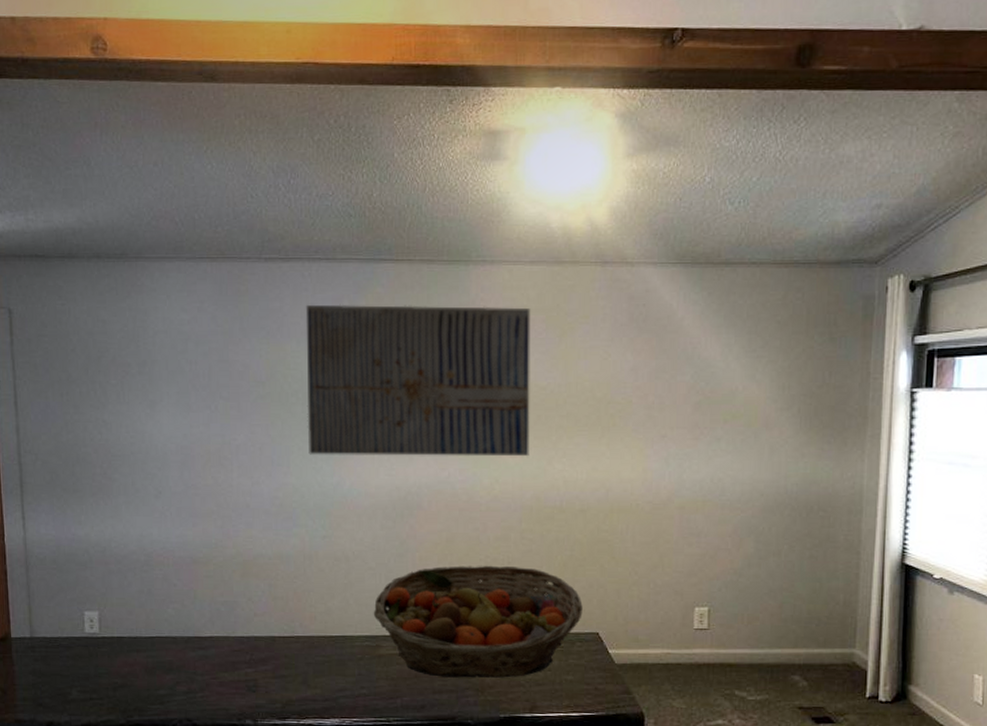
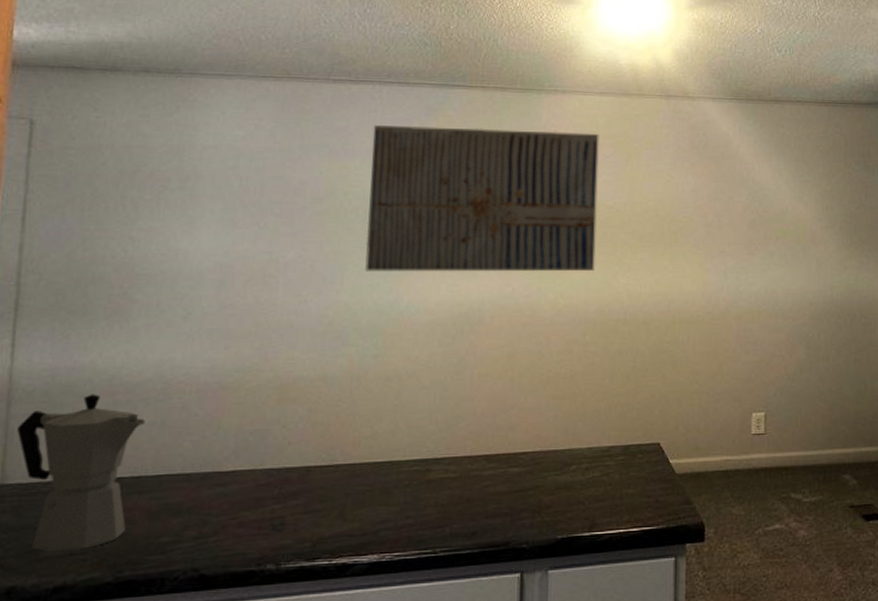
moka pot: none [37,563,135,697] -> present [17,394,145,552]
fruit basket: present [373,565,583,678] -> none [424,379,644,500]

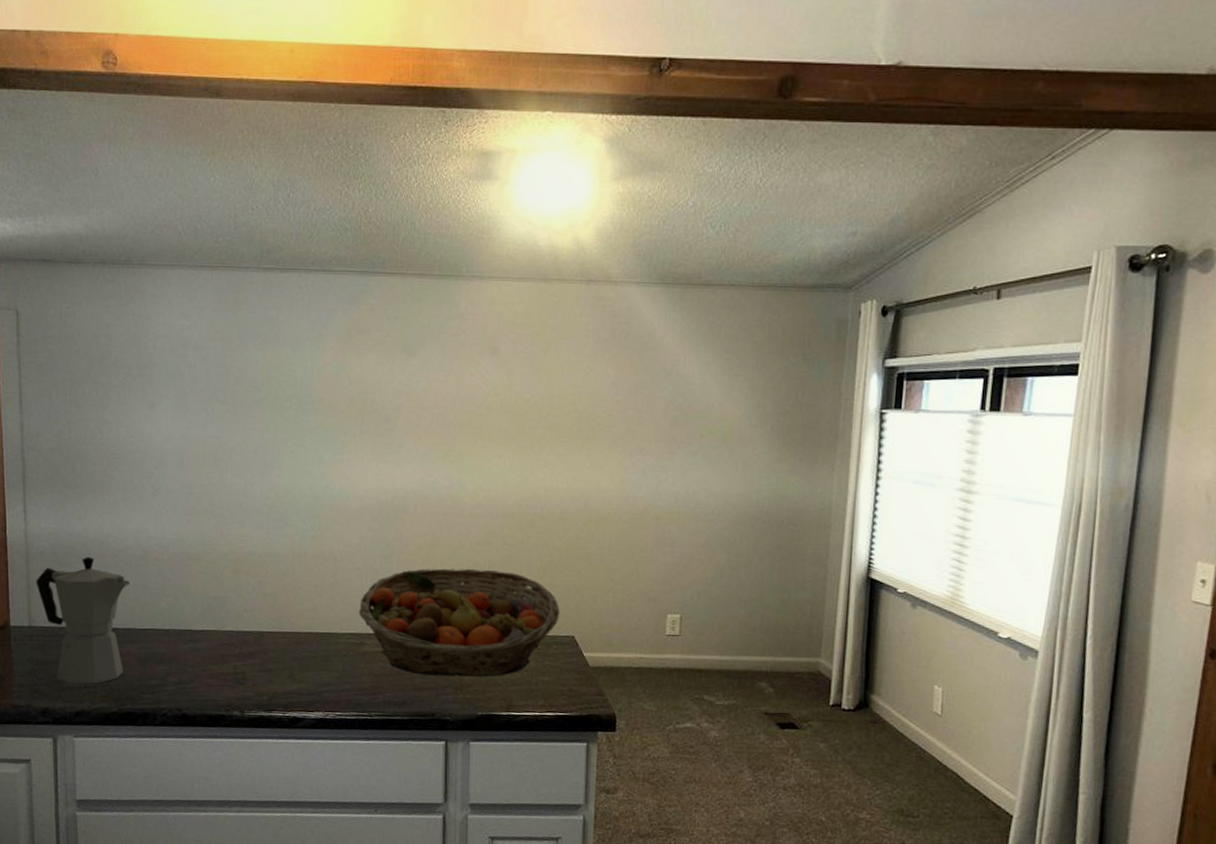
wall art: present [365,125,599,272] -> none [299,314,517,466]
fruit basket: none [424,379,644,500] -> present [358,568,560,677]

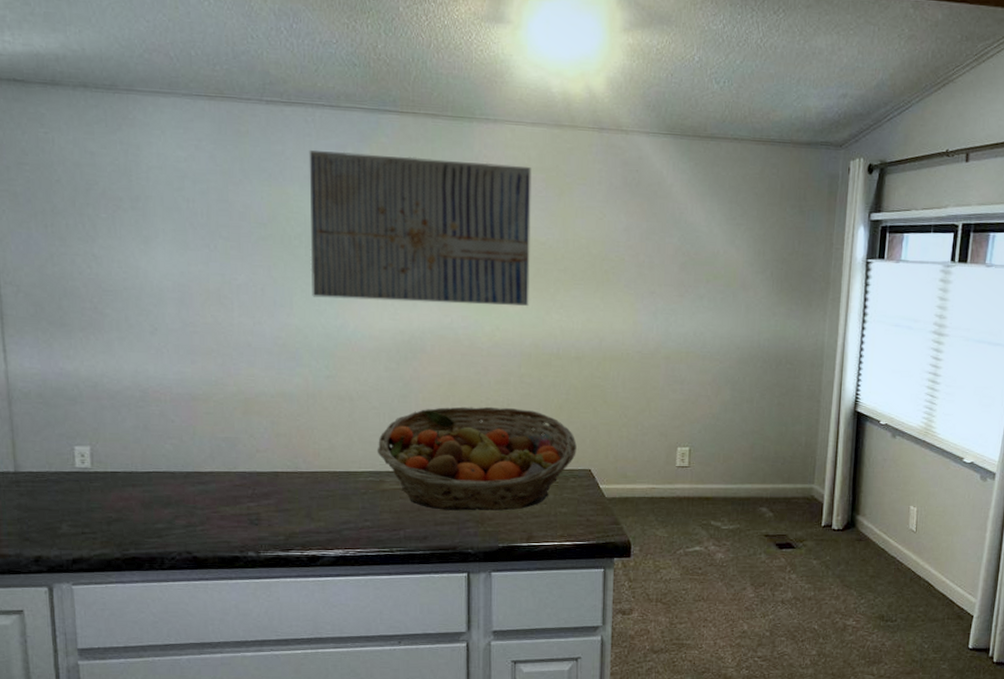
moka pot: present [36,556,130,685] -> none [21,398,129,531]
wall art: none [299,314,517,466] -> present [309,150,532,307]

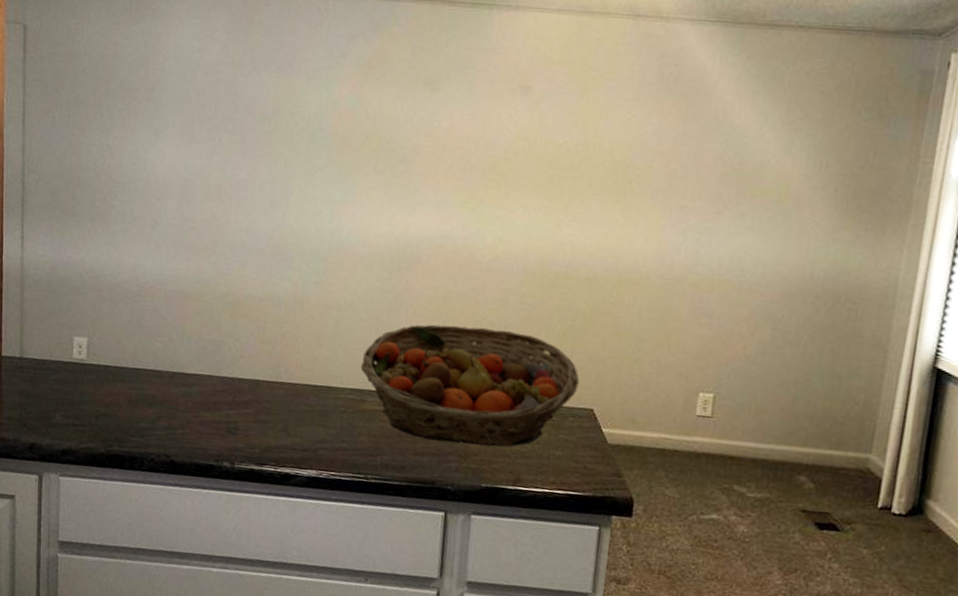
wall art: present [309,150,532,307] -> none [309,41,554,217]

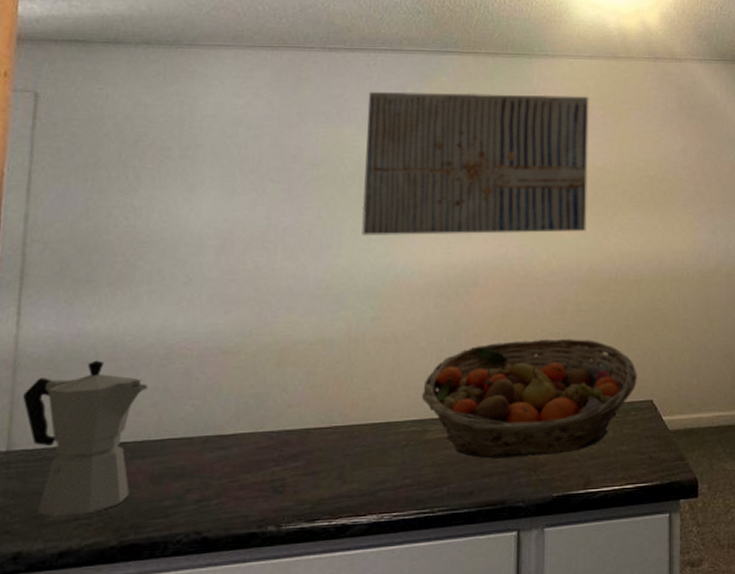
moka pot: none [29,288,125,422] -> present [23,360,148,517]
wall art: none [309,41,554,217] -> present [362,91,589,236]

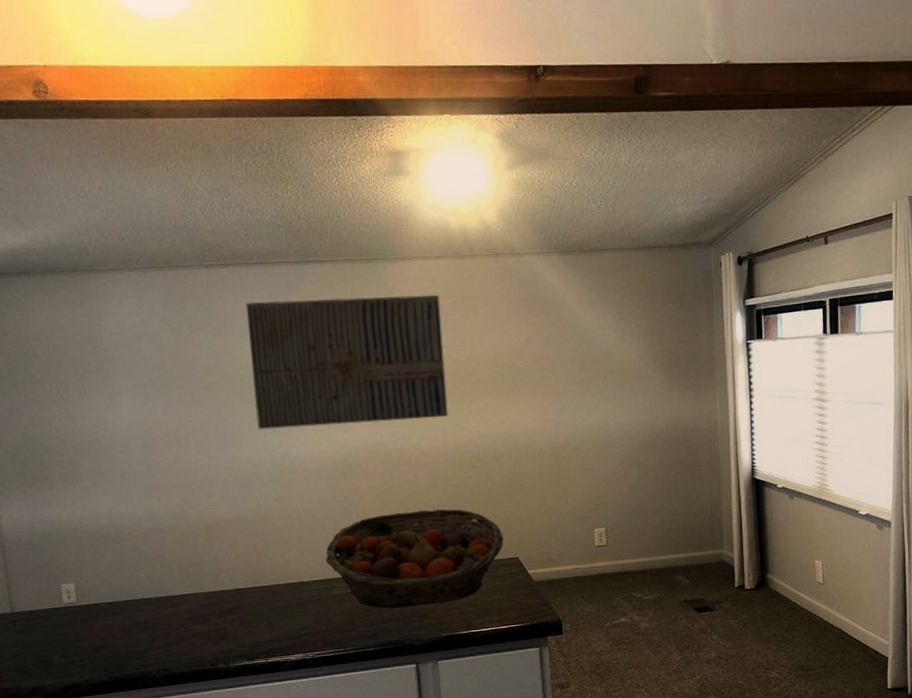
moka pot: present [23,360,148,517] -> none [14,541,109,661]

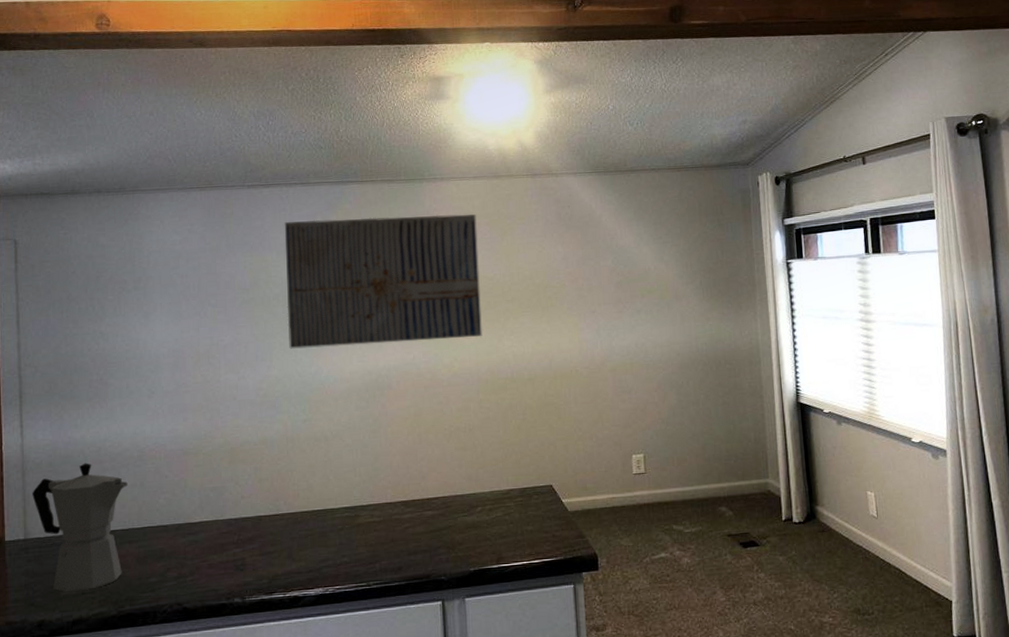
moka pot: none [14,541,109,661] -> present [32,463,128,592]
fruit basket: present [325,509,504,609] -> none [351,432,537,539]

